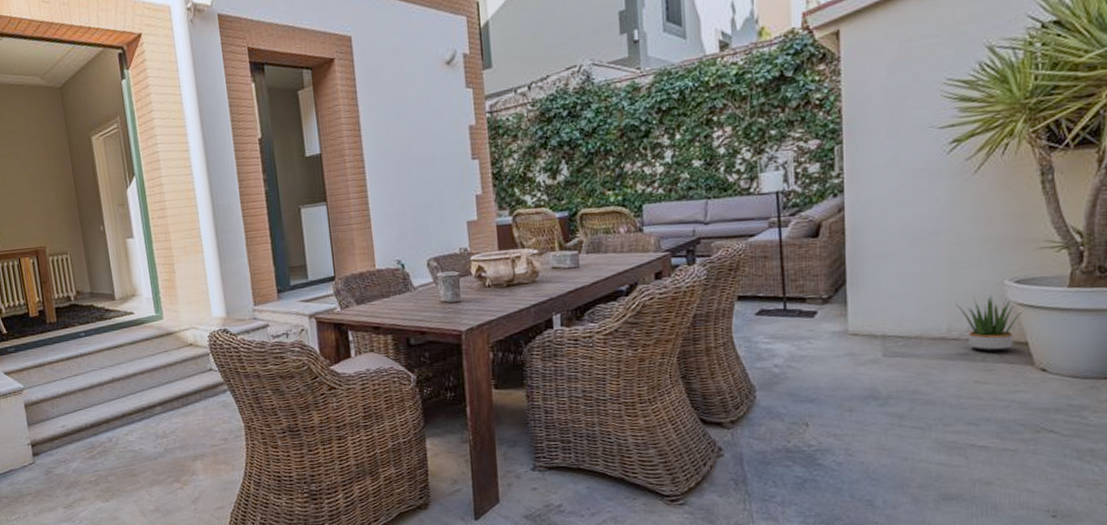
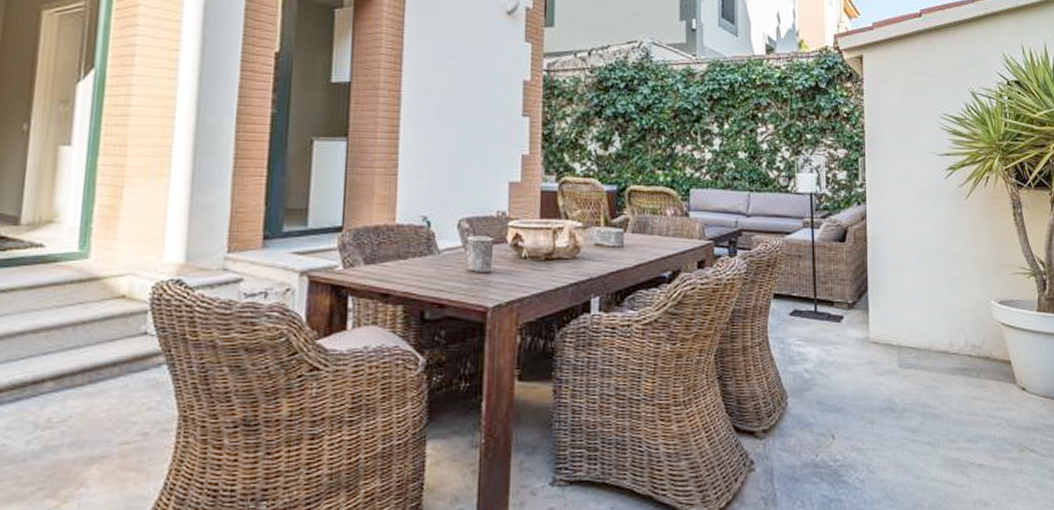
potted plant: present [955,295,1023,352] -> none [955,313,1006,369]

